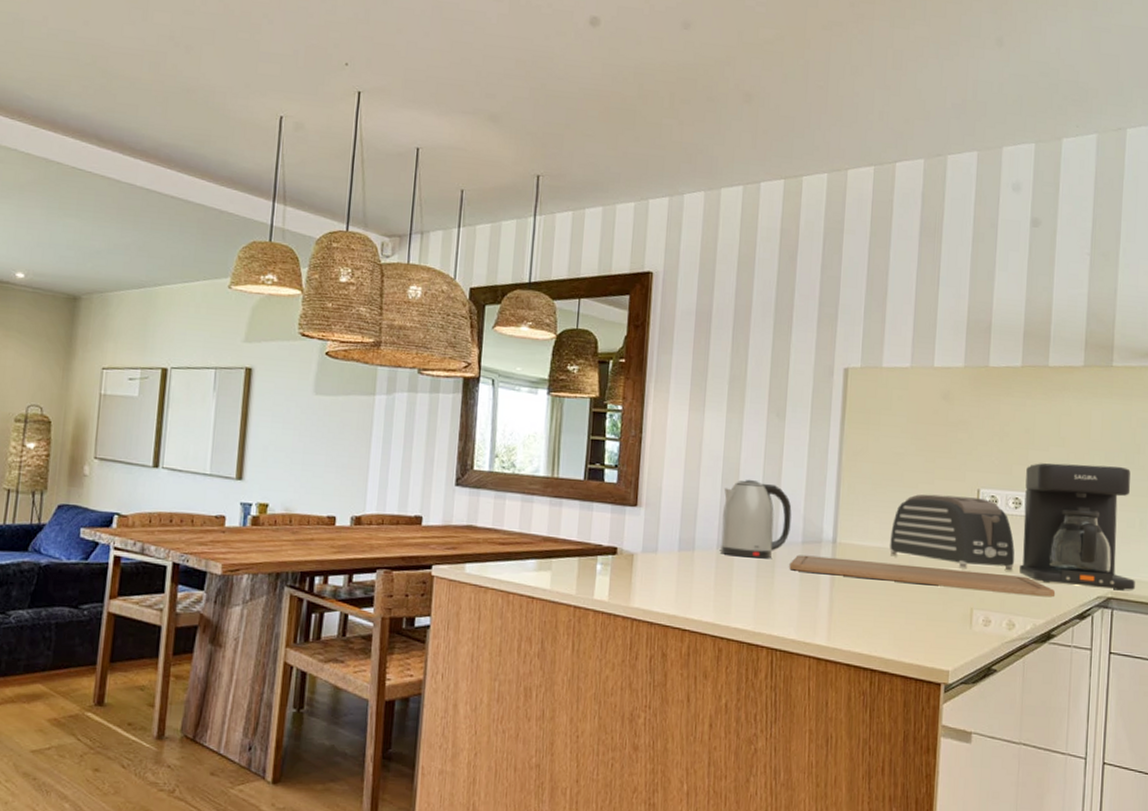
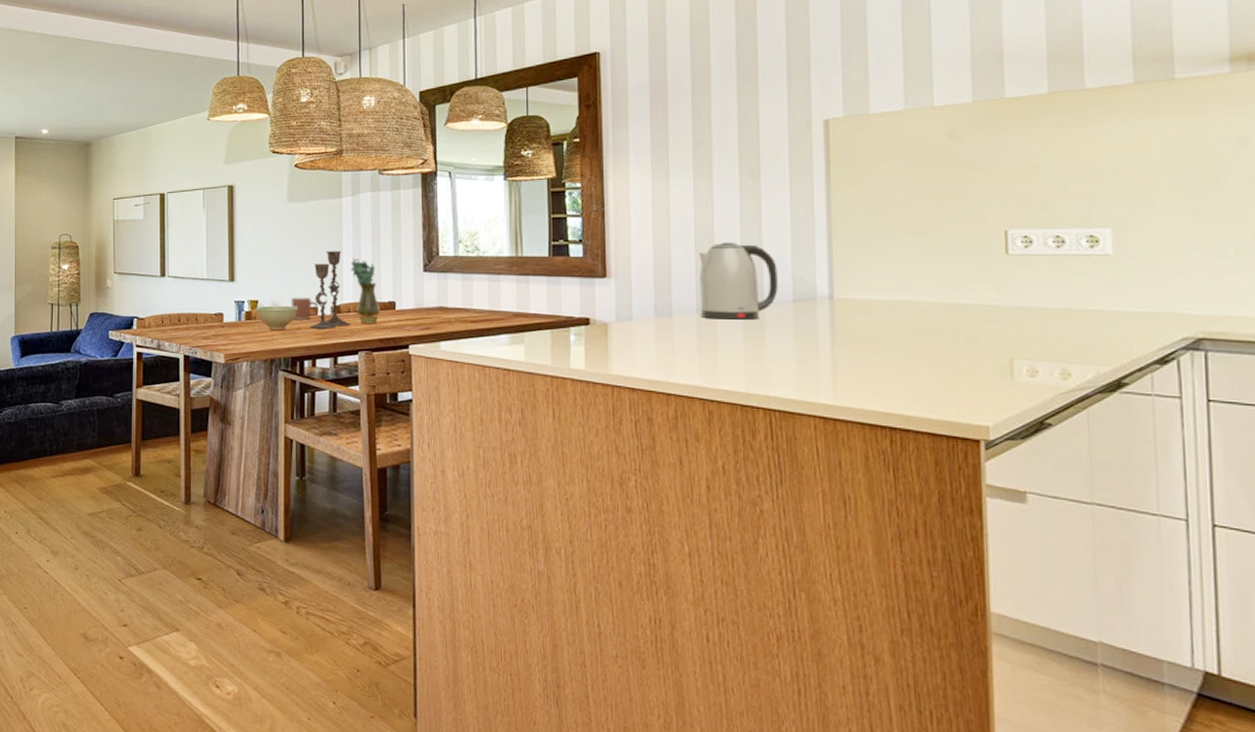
bowl: none [264,511,314,541] -> present [255,306,298,331]
mug: none [306,503,337,531] -> present [291,297,319,321]
candlestick: none [325,454,371,542] -> present [310,251,350,329]
vase: none [377,463,405,540] -> present [351,257,380,324]
chopping board: present [789,555,1056,598] -> none [781,313,1123,342]
toaster: present [890,494,1015,571] -> none [899,240,1063,317]
coffee maker: present [1020,463,1135,591] -> none [1067,191,1236,330]

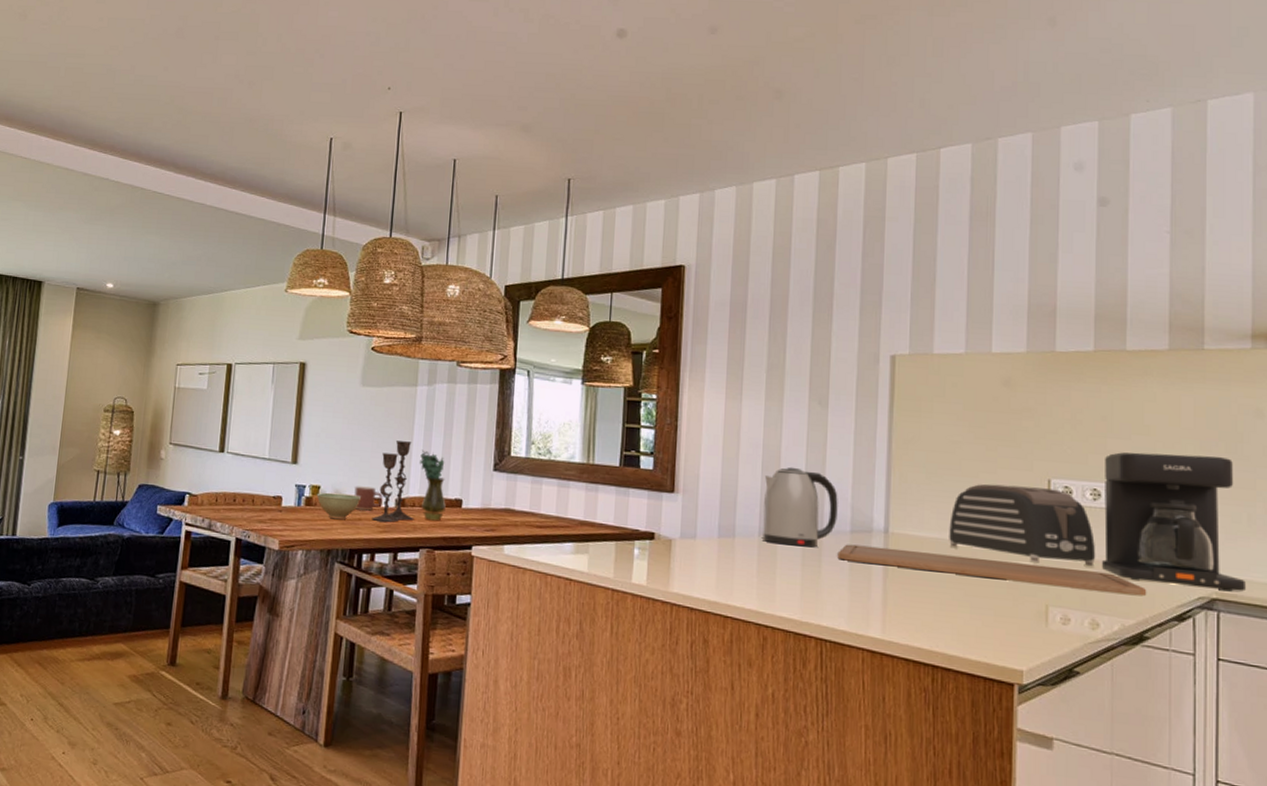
chopping board: none [781,313,1123,342] -> present [837,544,1147,597]
toaster: none [899,240,1063,317] -> present [949,483,1096,567]
coffee maker: none [1067,191,1236,330] -> present [1102,452,1246,592]

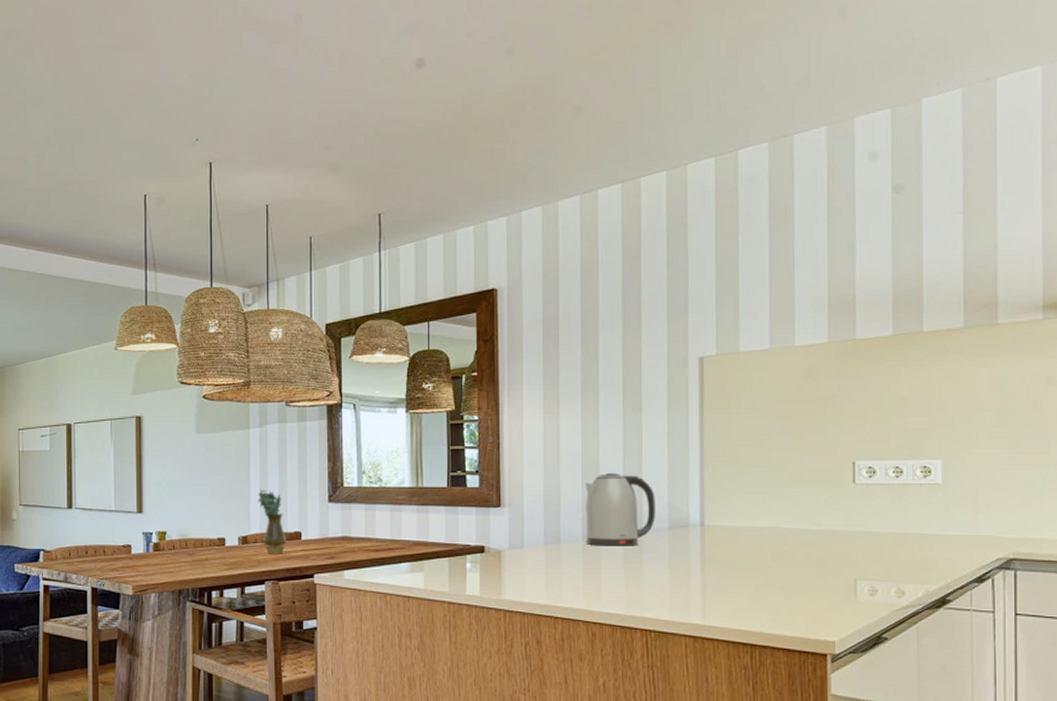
bowl: present [316,492,362,520] -> none [163,537,206,562]
mug: present [354,486,383,511] -> none [199,528,226,552]
candlestick: present [372,441,414,523] -> none [218,482,257,559]
chopping board: present [837,544,1147,597] -> none [657,540,949,563]
toaster: present [949,483,1096,567] -> none [761,470,900,541]
coffee maker: present [1102,452,1246,592] -> none [906,426,1040,551]

